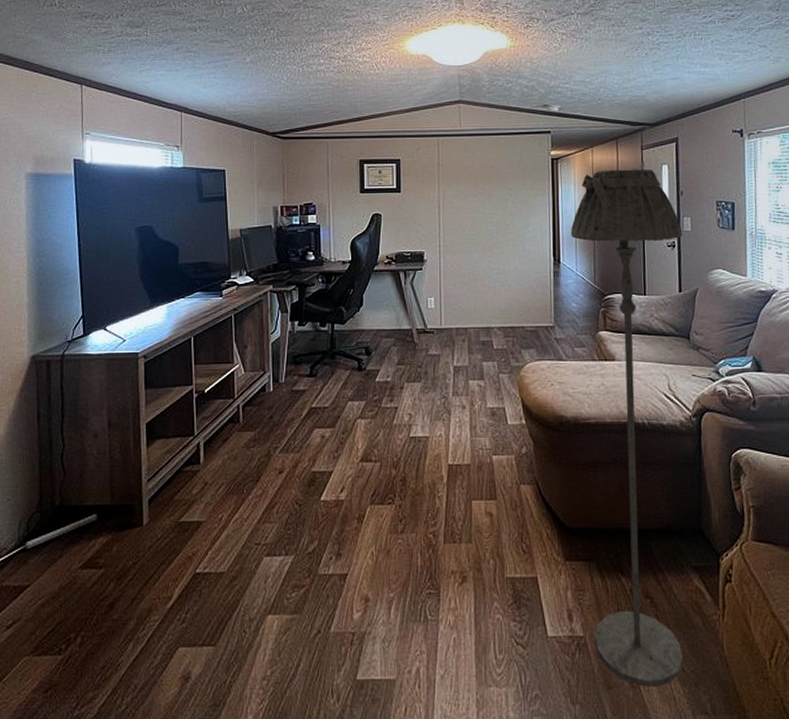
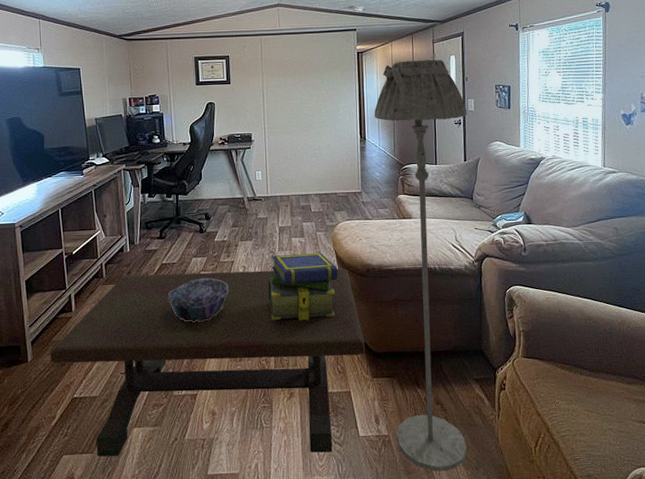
coffee table: none [170,419,556,656] -> present [50,268,365,457]
decorative bowl: none [317,427,391,482] -> present [168,278,229,322]
stack of books: none [438,399,525,485] -> present [268,252,338,321]

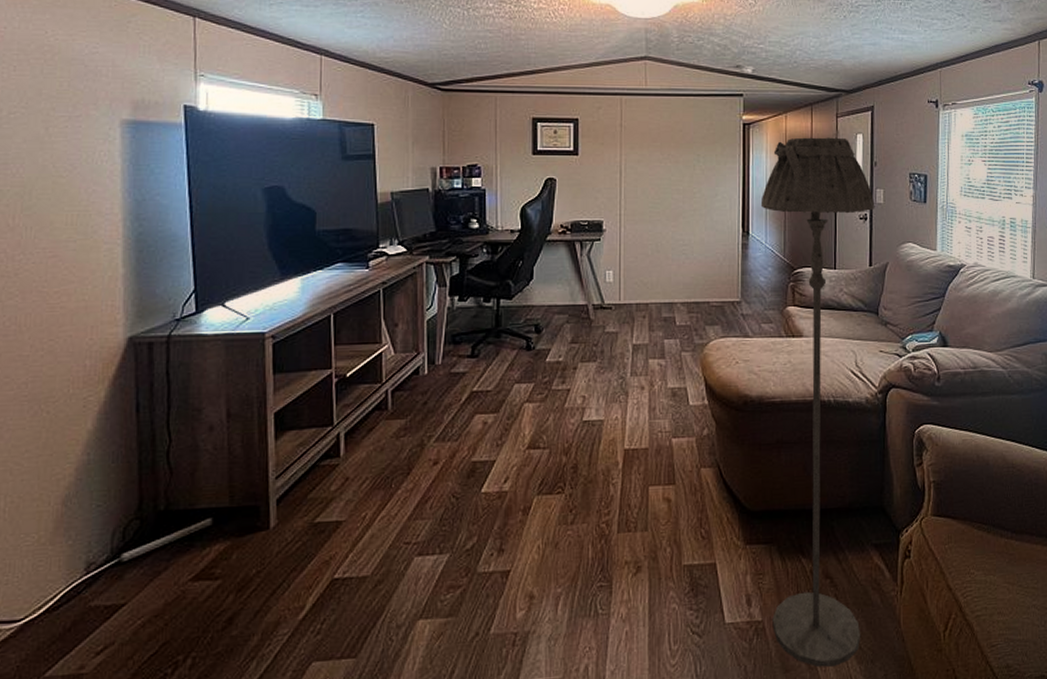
coffee table: present [50,268,365,457] -> none [303,399,737,663]
decorative bowl: present [168,278,229,322] -> none [478,411,562,472]
stack of books: present [268,252,338,321] -> none [614,379,707,470]

